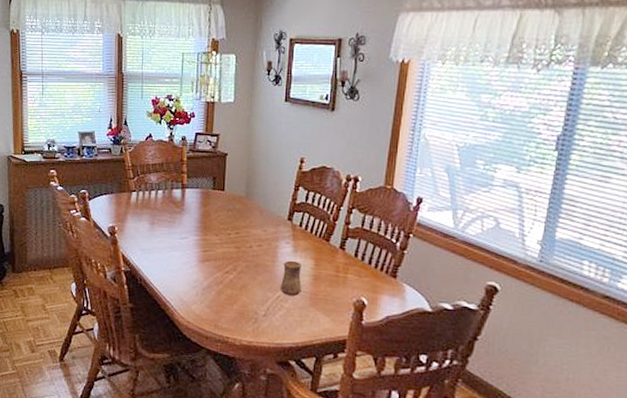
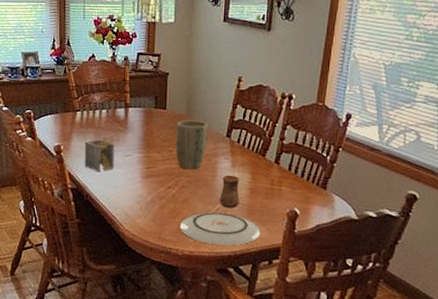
napkin holder: none [138,217,170,255] -> present [84,135,114,172]
plant pot: none [234,202,268,254] -> present [175,120,208,170]
plate: none [237,300,325,337] -> present [179,212,261,246]

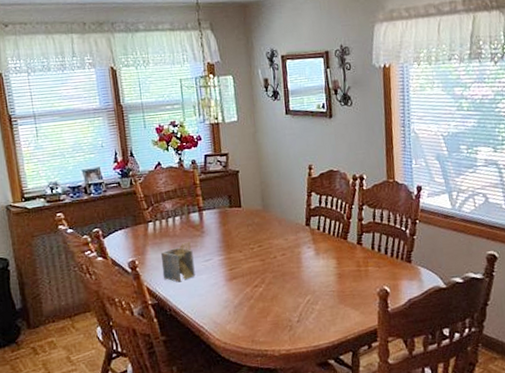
plant pot: present [175,120,208,170] -> none [254,214,288,265]
plate: present [179,212,261,246] -> none [271,303,356,339]
cup: present [219,175,240,208] -> none [308,263,329,298]

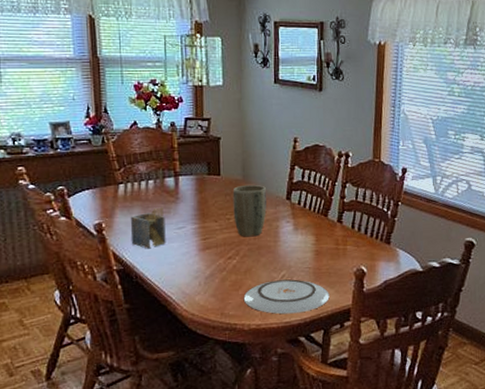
plant pot: none [254,214,288,265] -> present [232,184,267,237]
plate: none [271,303,356,339] -> present [243,279,330,314]

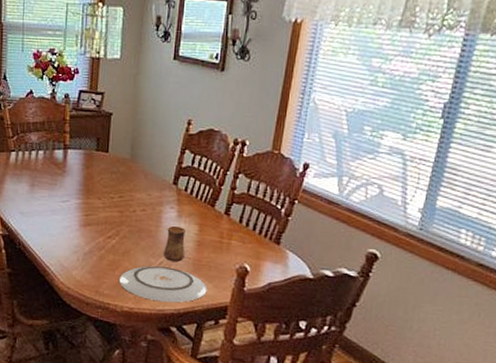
napkin holder: present [130,207,166,249] -> none [17,178,51,218]
plant pot: present [232,184,267,237] -> none [117,164,153,219]
cup: none [284,238,305,273] -> present [163,225,186,262]

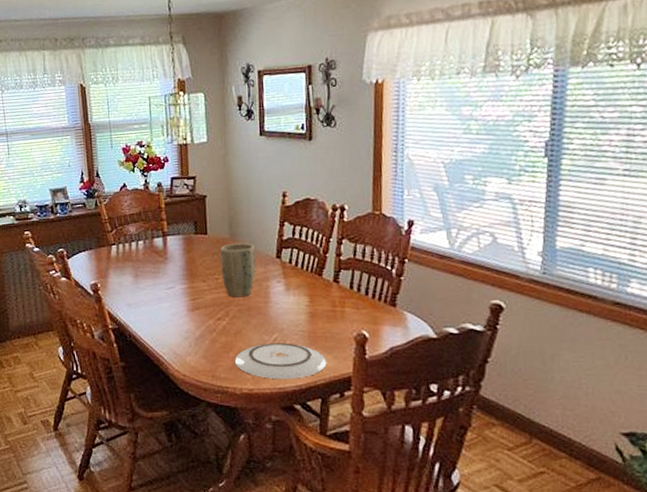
plant pot: none [117,164,153,219] -> present [220,243,256,298]
cup: present [163,225,186,262] -> none [276,299,299,336]

